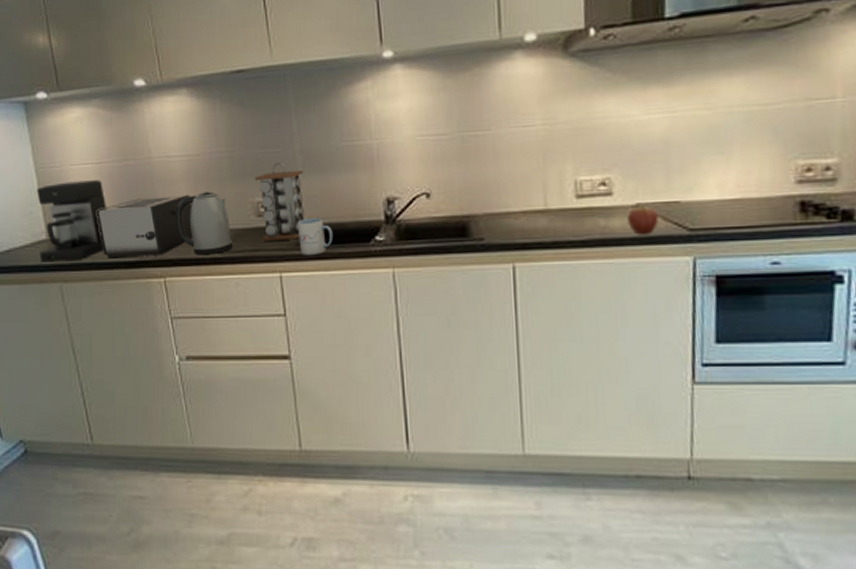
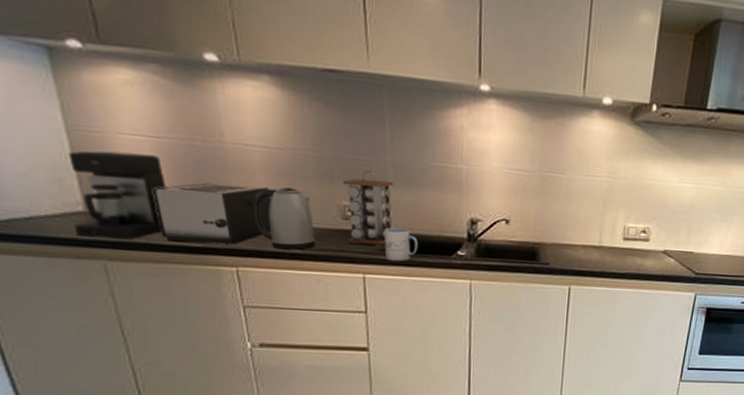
fruit: present [627,204,659,235] -> none [656,251,678,274]

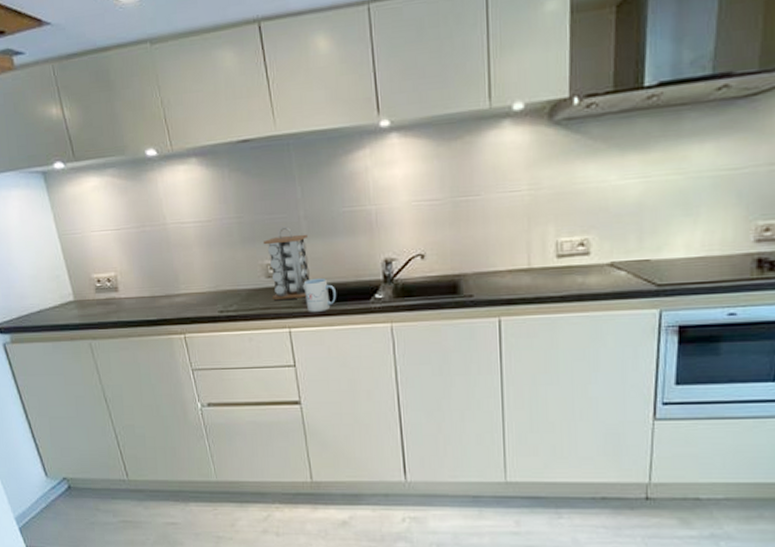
coffee maker: present [69,151,166,239] -> none [61,245,128,321]
toaster: present [151,182,272,244] -> none [117,257,209,317]
kettle: present [252,187,315,250] -> none [192,255,245,314]

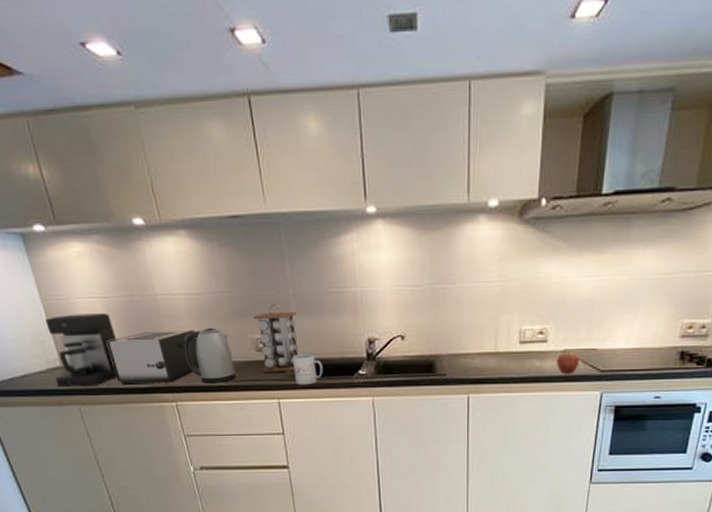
coffee maker: none [61,245,128,321] -> present [45,313,118,387]
toaster: none [117,257,209,317] -> present [106,329,200,385]
kettle: none [192,255,245,314] -> present [182,328,236,384]
fruit: none [603,263,631,291] -> present [557,350,580,374]

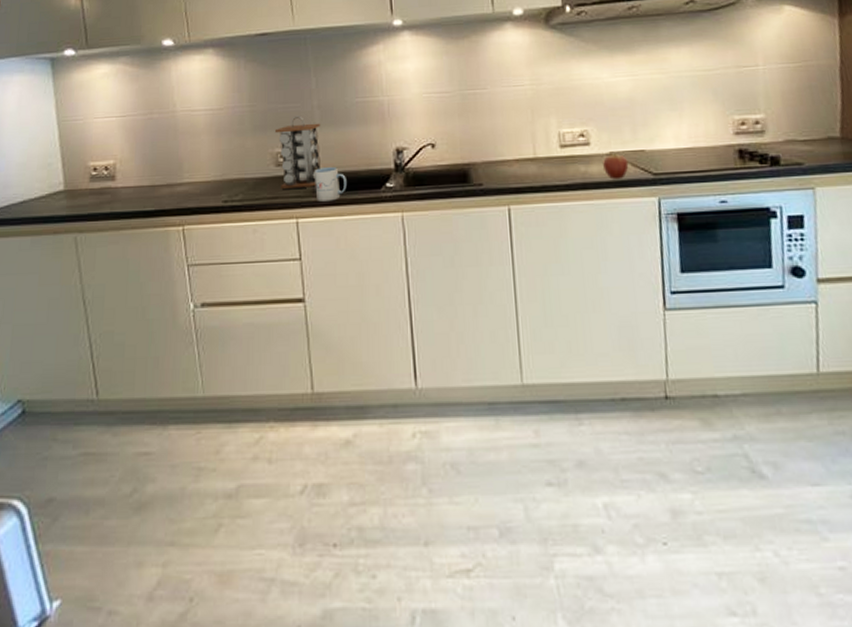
coffee maker: present [45,313,118,387] -> none [55,132,128,213]
toaster: present [106,329,200,385] -> none [117,145,214,208]
kettle: present [182,328,236,384] -> none [197,143,251,204]

